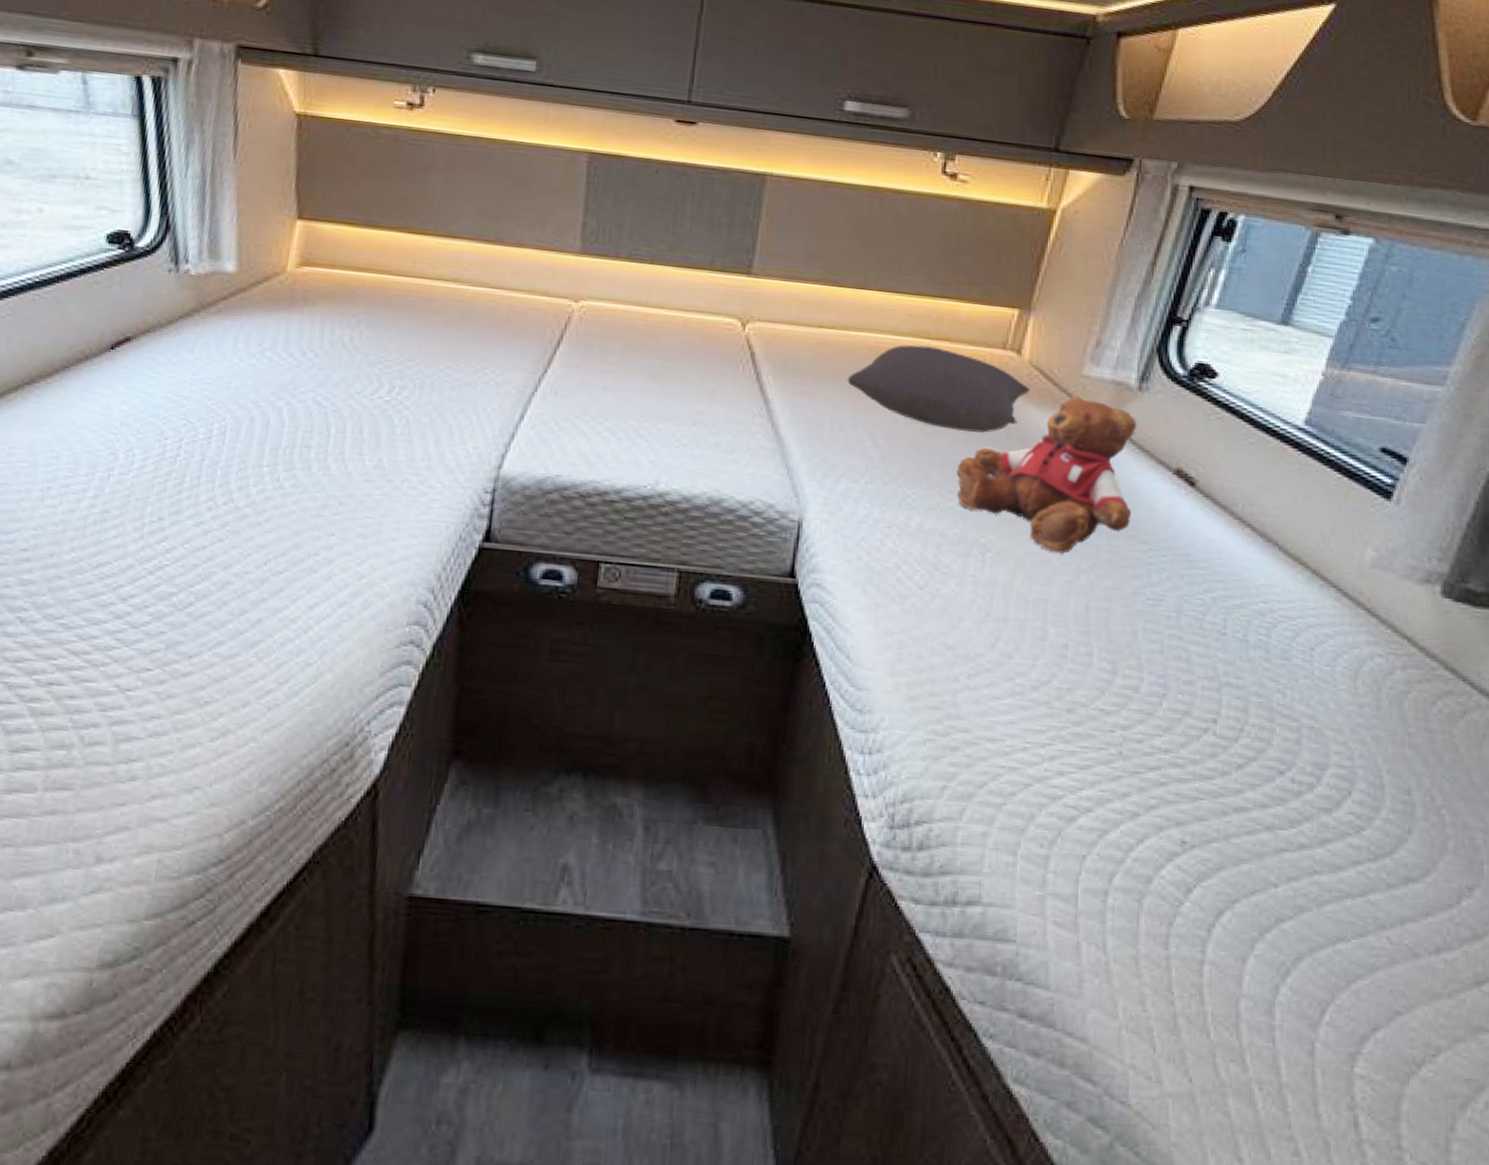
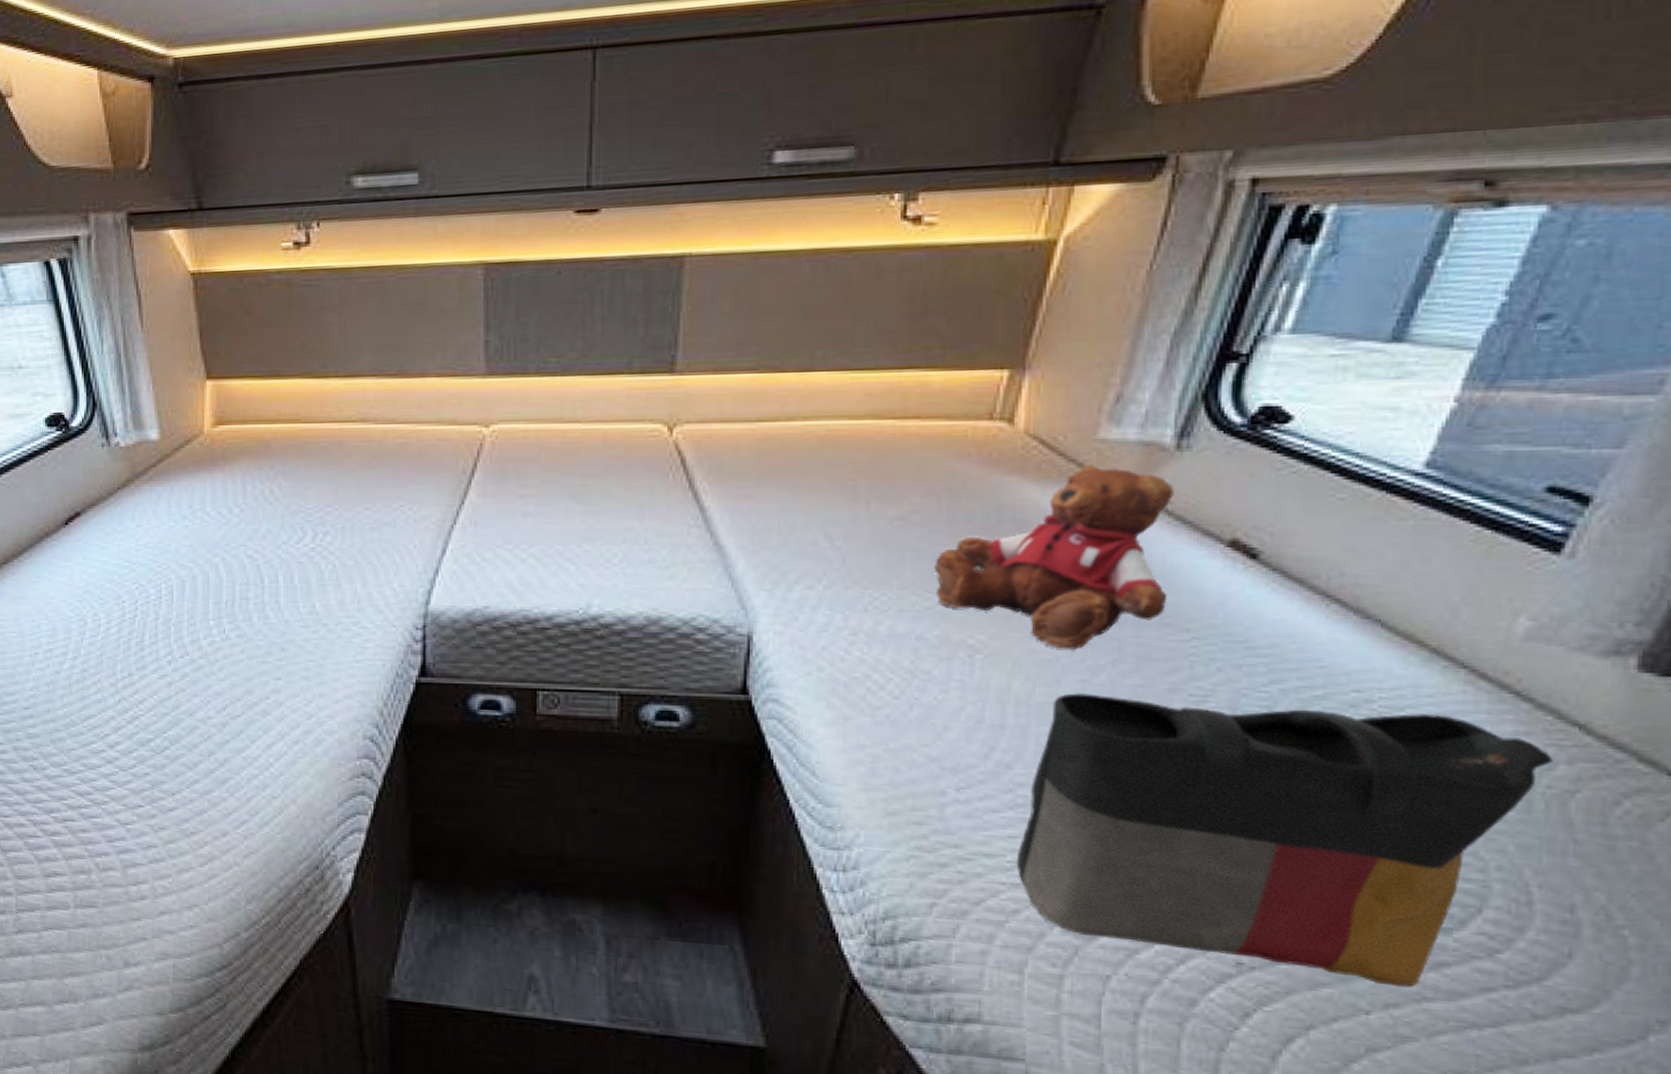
pillow: present [847,345,1030,434] -> none [795,426,1027,521]
tote bag: none [1013,592,1393,862] -> present [1016,693,1553,988]

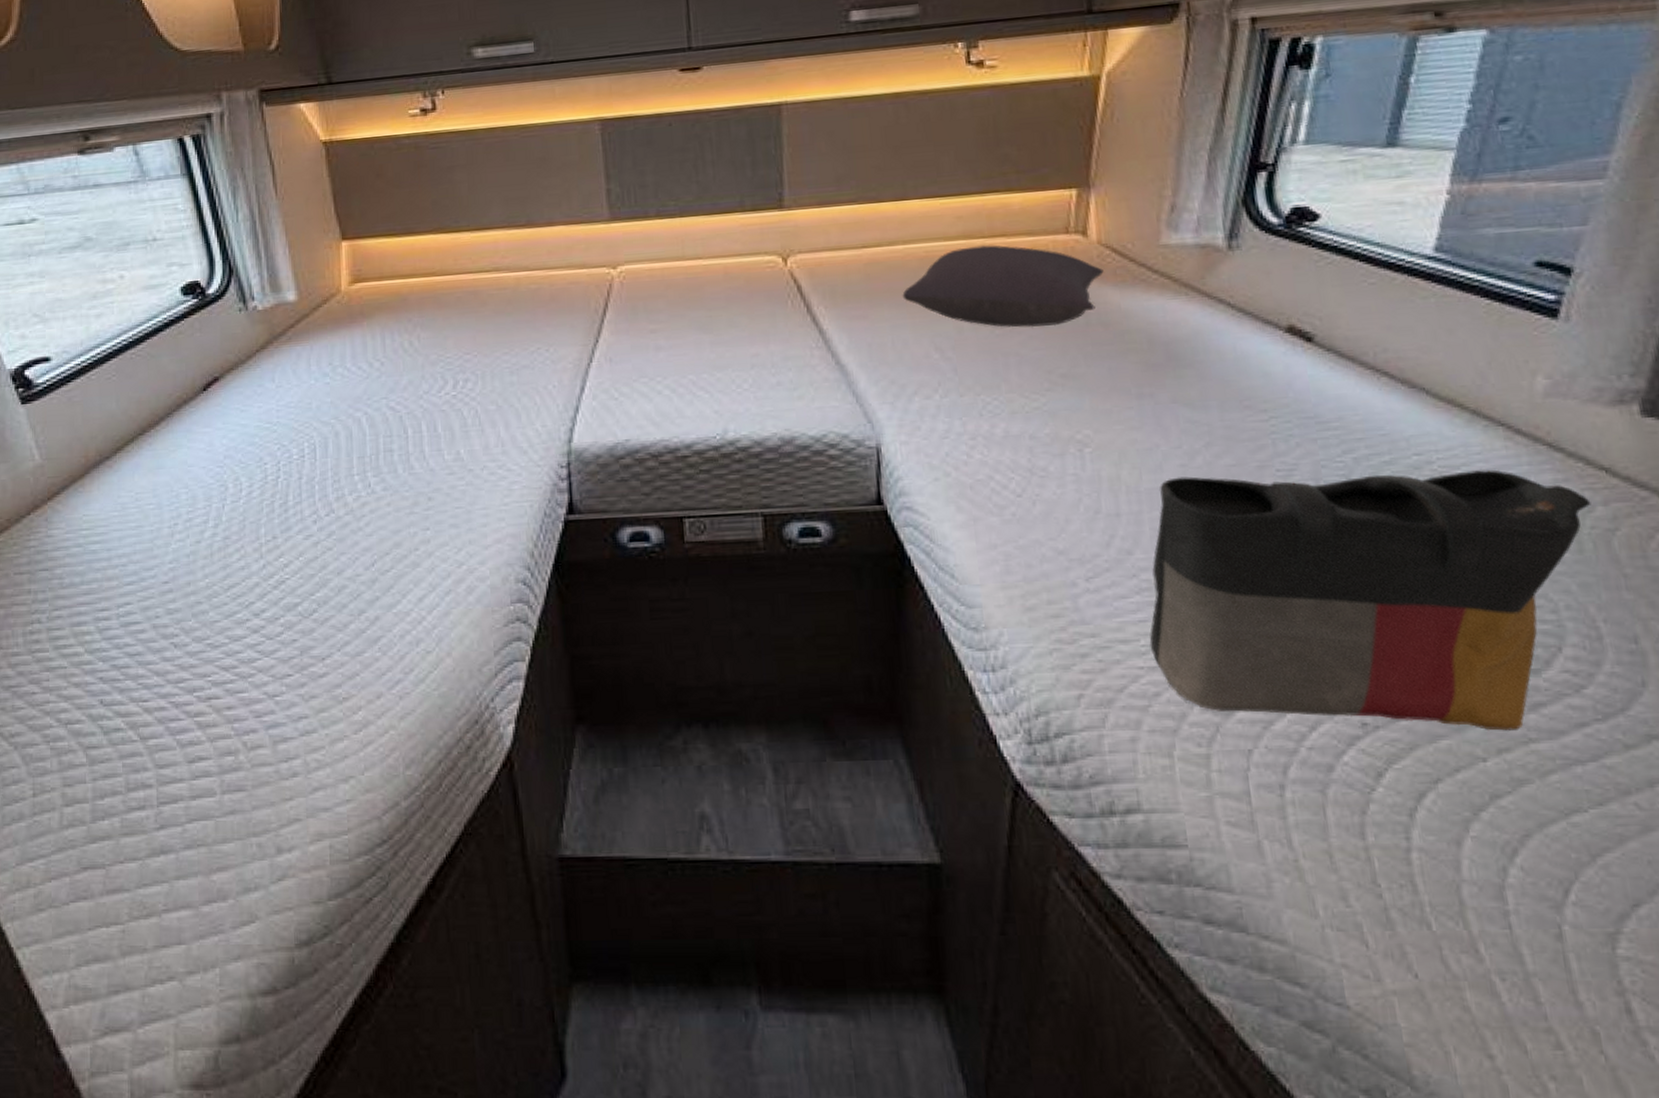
pillow: none [795,426,1027,521] -> present [902,244,1104,328]
teddy bear: present [934,465,1174,650] -> none [1036,268,1243,437]

